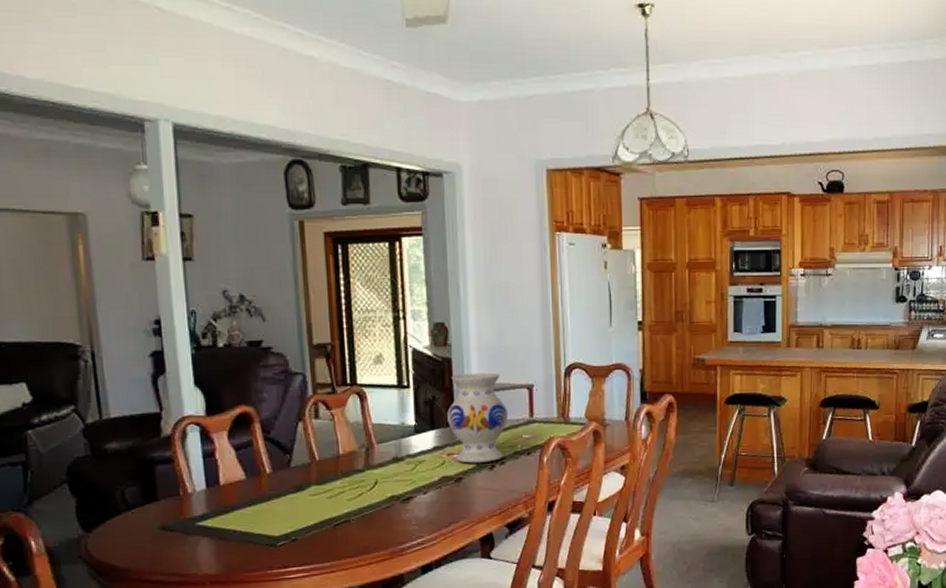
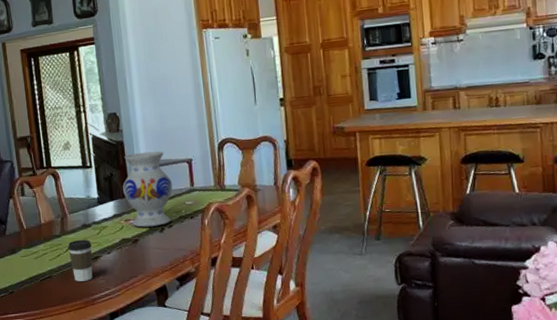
coffee cup: none [373,476,404,527] -> present [68,240,93,282]

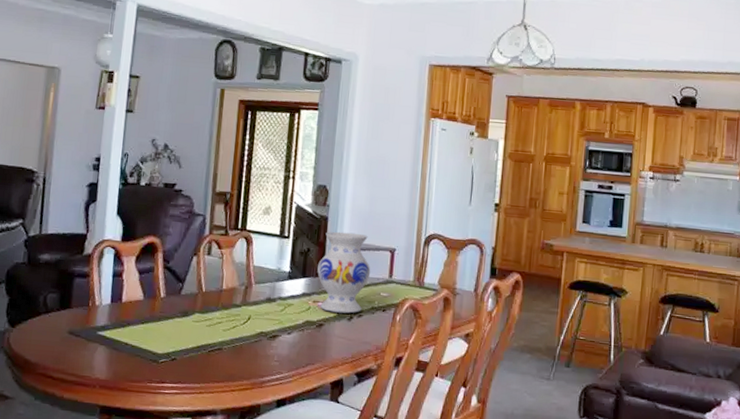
coffee cup: present [68,240,93,282] -> none [245,314,272,360]

